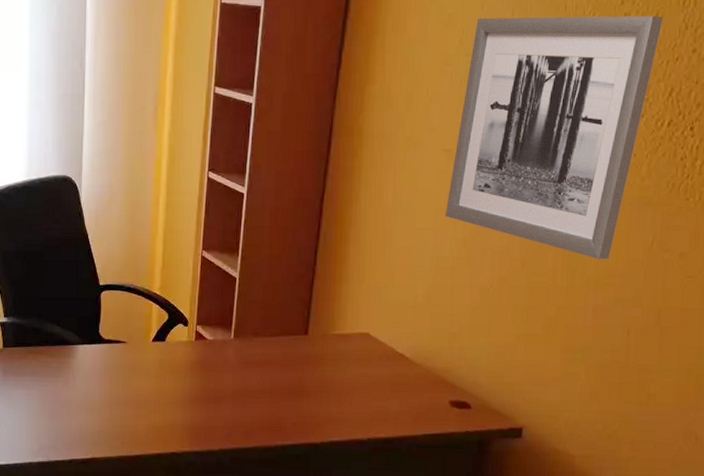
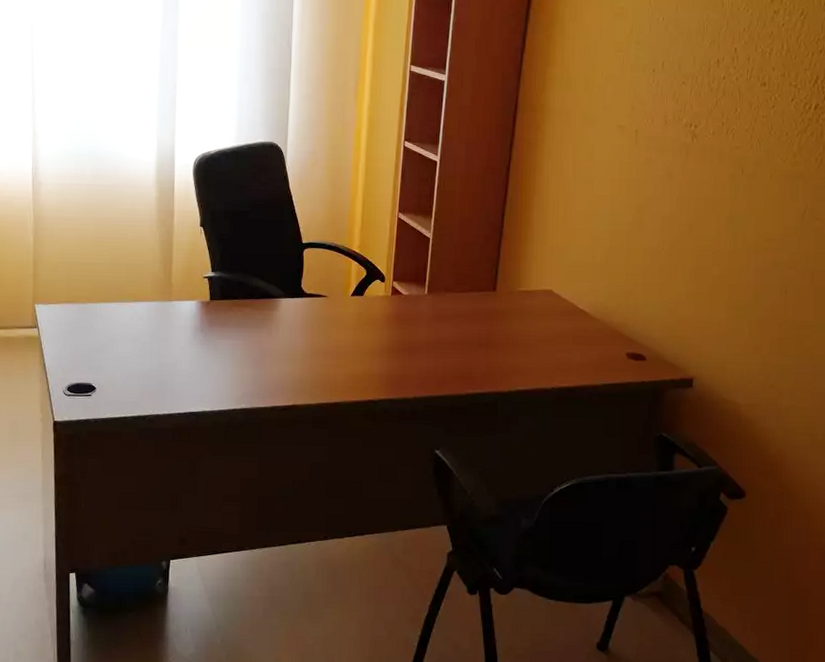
wall art: present [444,15,664,260] -> none [619,11,808,227]

